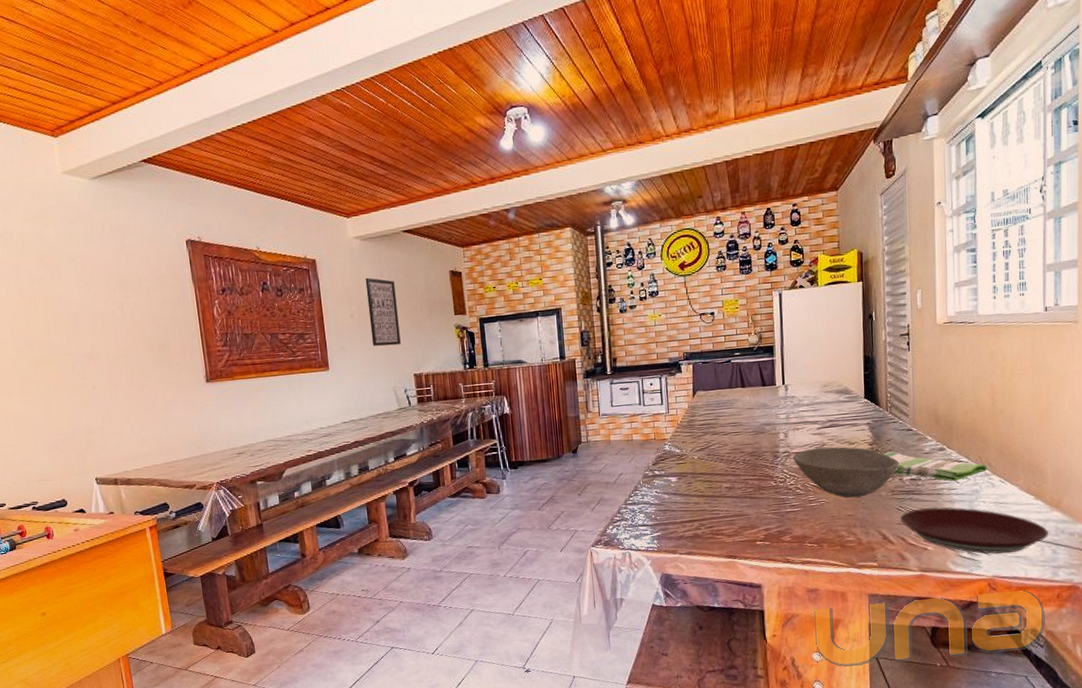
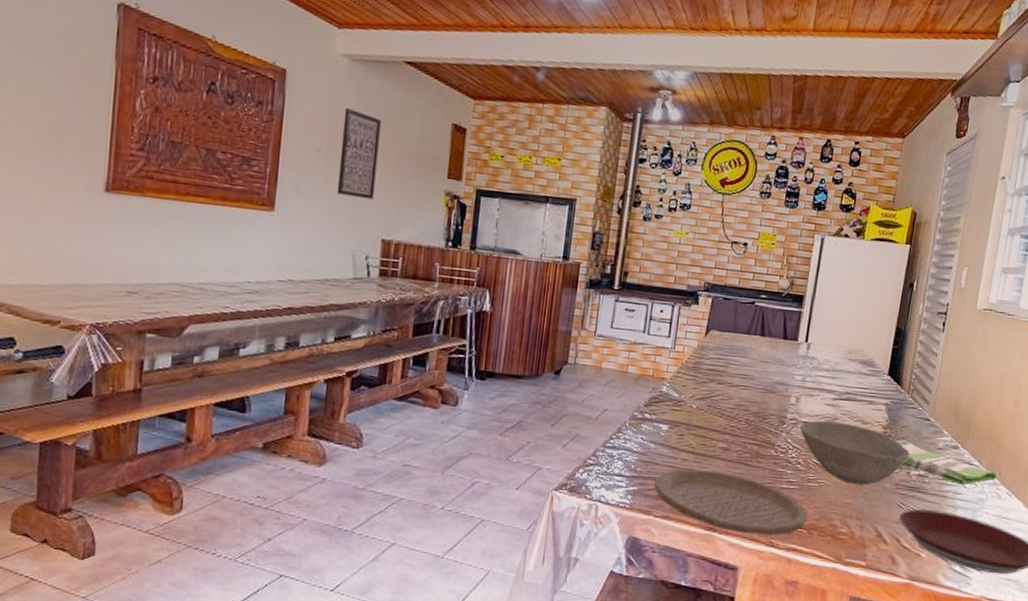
plate: none [674,507,816,556] -> present [654,469,809,536]

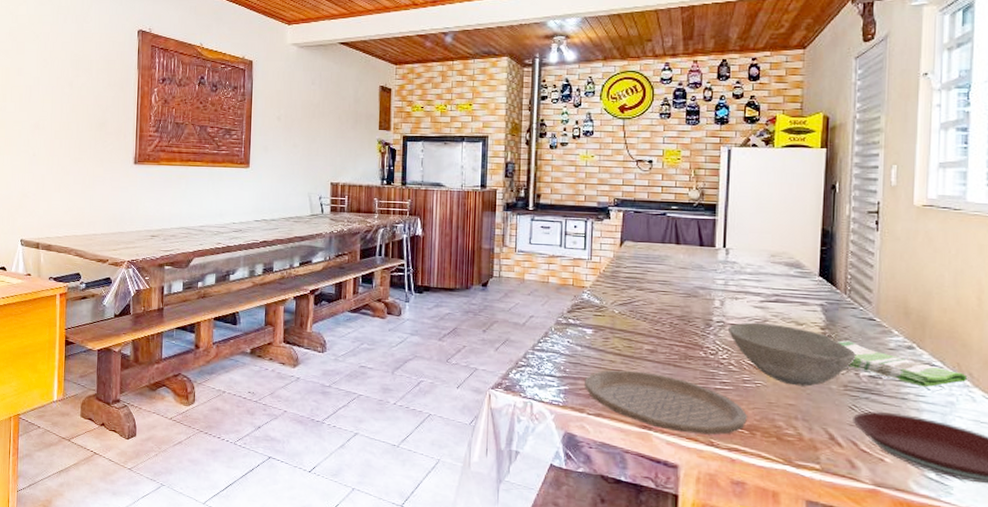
wall art: present [336,107,381,200] -> none [294,83,324,152]

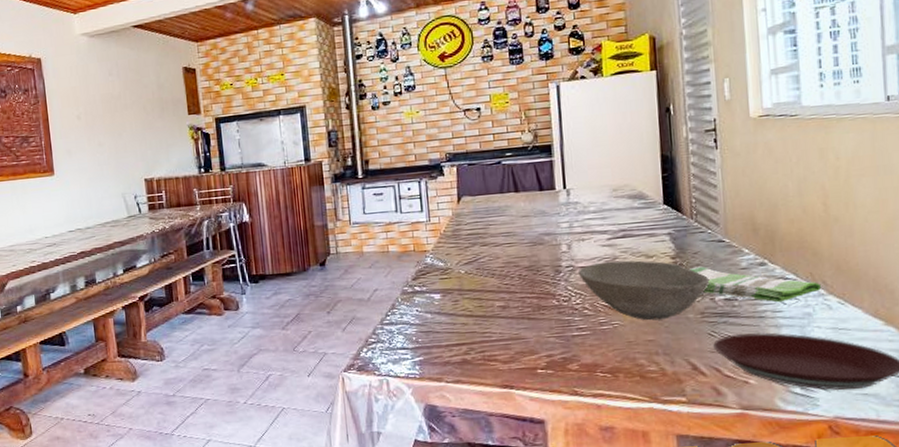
plate: present [585,370,748,435] -> none [439,329,609,386]

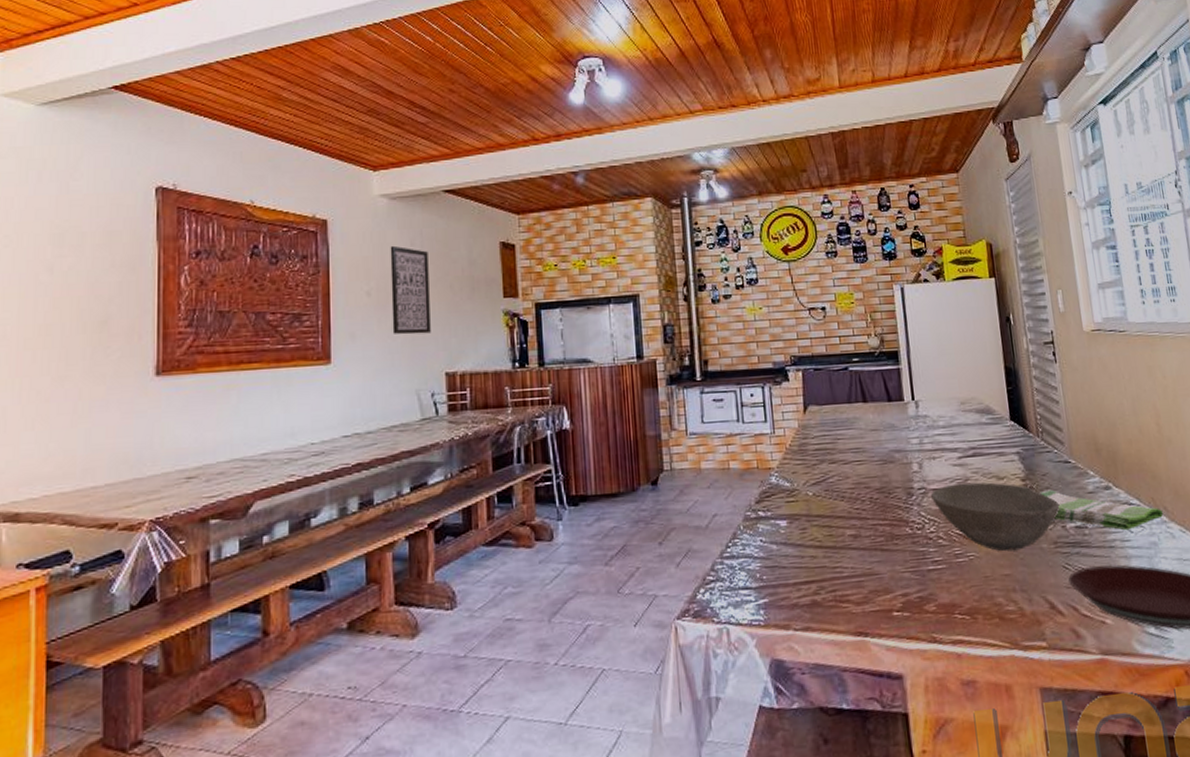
wall art: none [92,76,131,150] -> present [390,245,431,335]

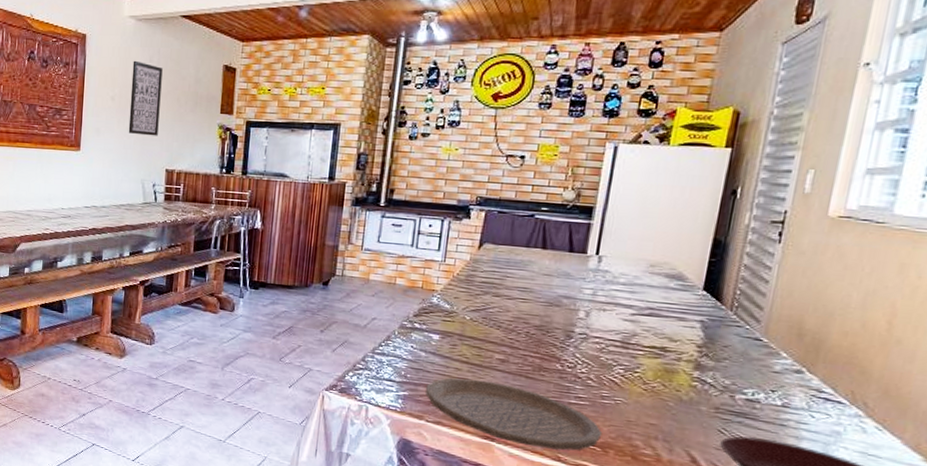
plate: none [786,563,967,632] -> present [426,377,603,451]
bowl: present [930,482,1060,552] -> none [590,336,735,407]
dish towel: present [1040,489,1164,531] -> none [714,360,861,415]

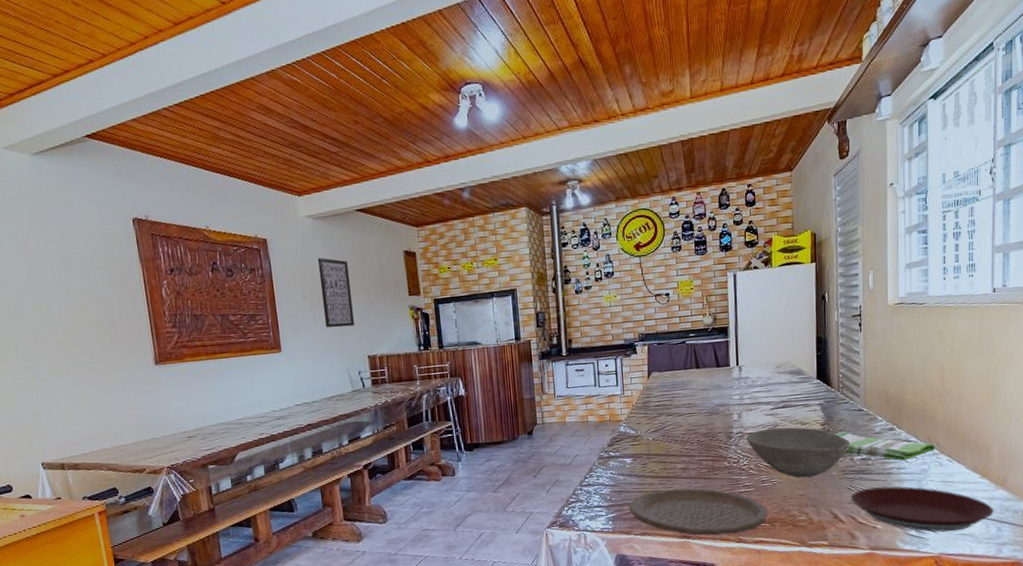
bowl: none [590,336,735,407] -> present [746,427,850,478]
dish towel: none [714,360,861,415] -> present [835,431,936,461]

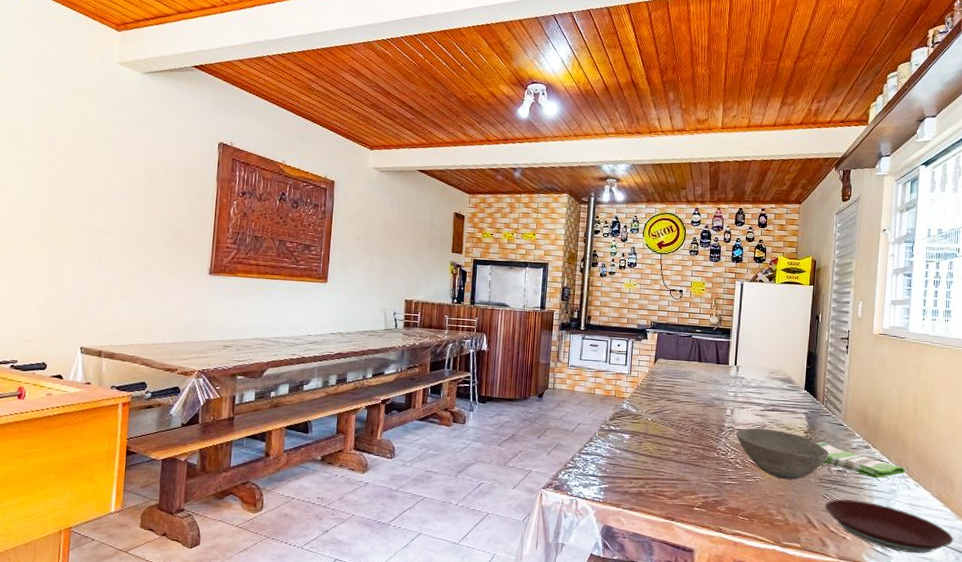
wall art: present [317,257,354,328] -> none [371,205,402,271]
plate: present [629,488,769,536] -> none [621,469,749,523]

